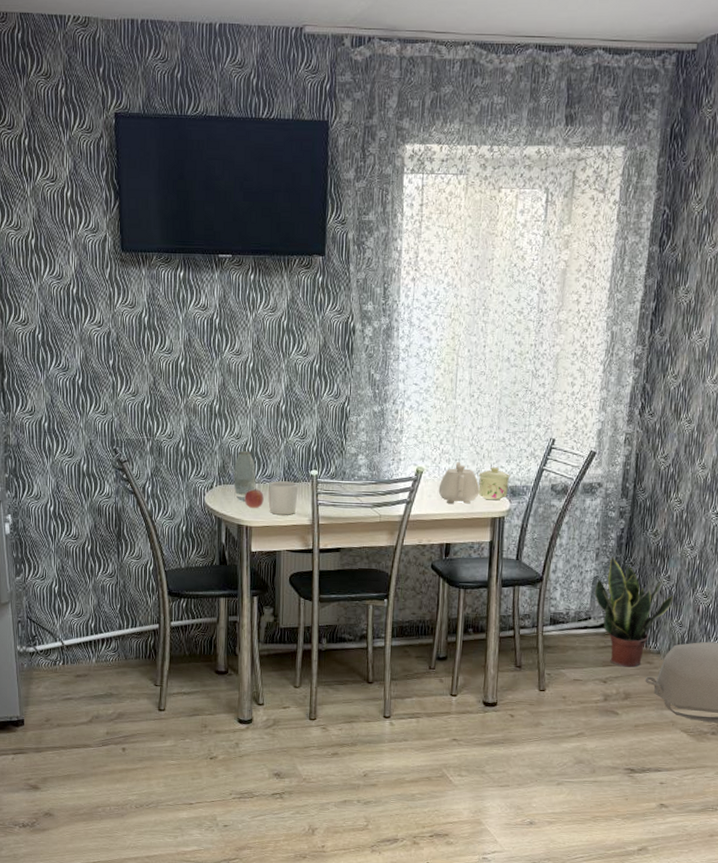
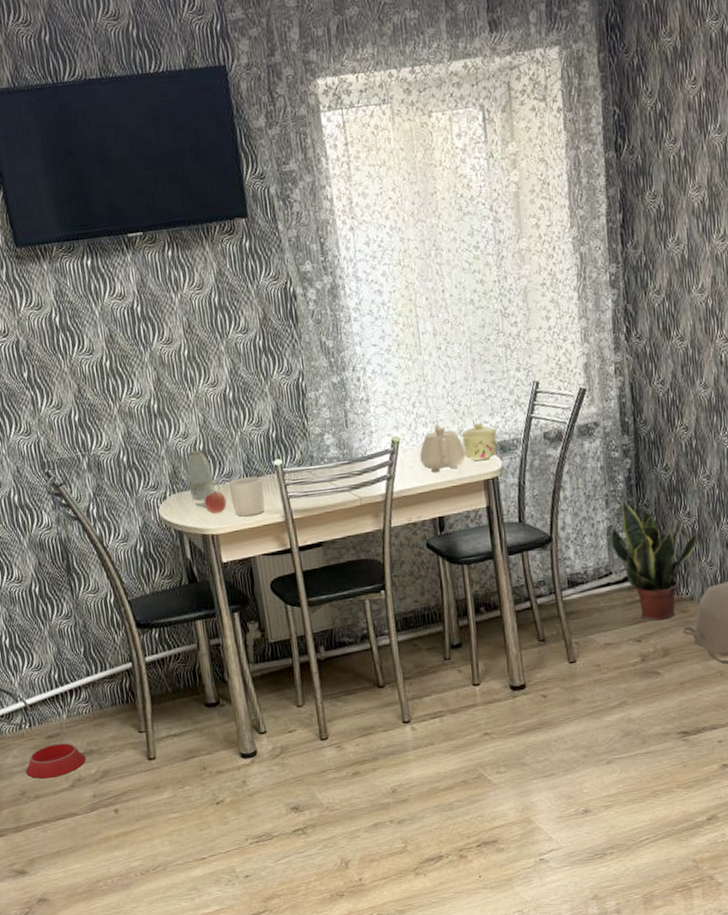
pet bowl: none [54,682,106,711] -> present [26,742,86,779]

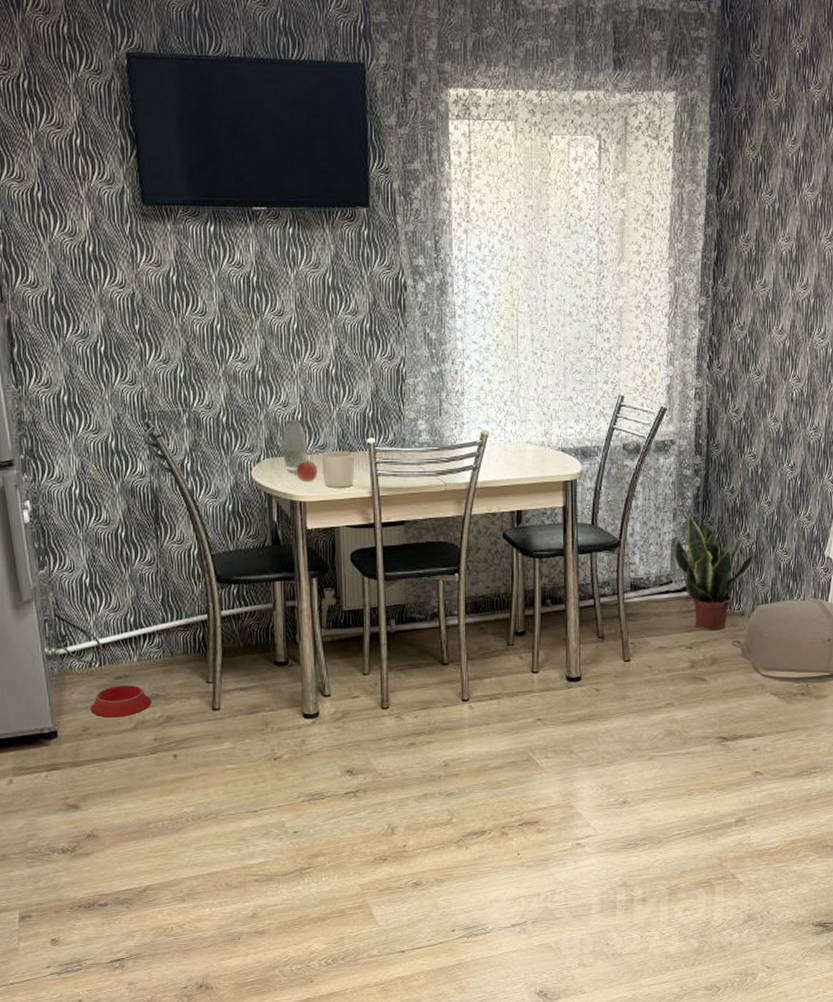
teapot: present [419,424,466,472] -> none [506,424,549,468]
sugar bowl: present [461,423,497,461] -> none [546,428,580,463]

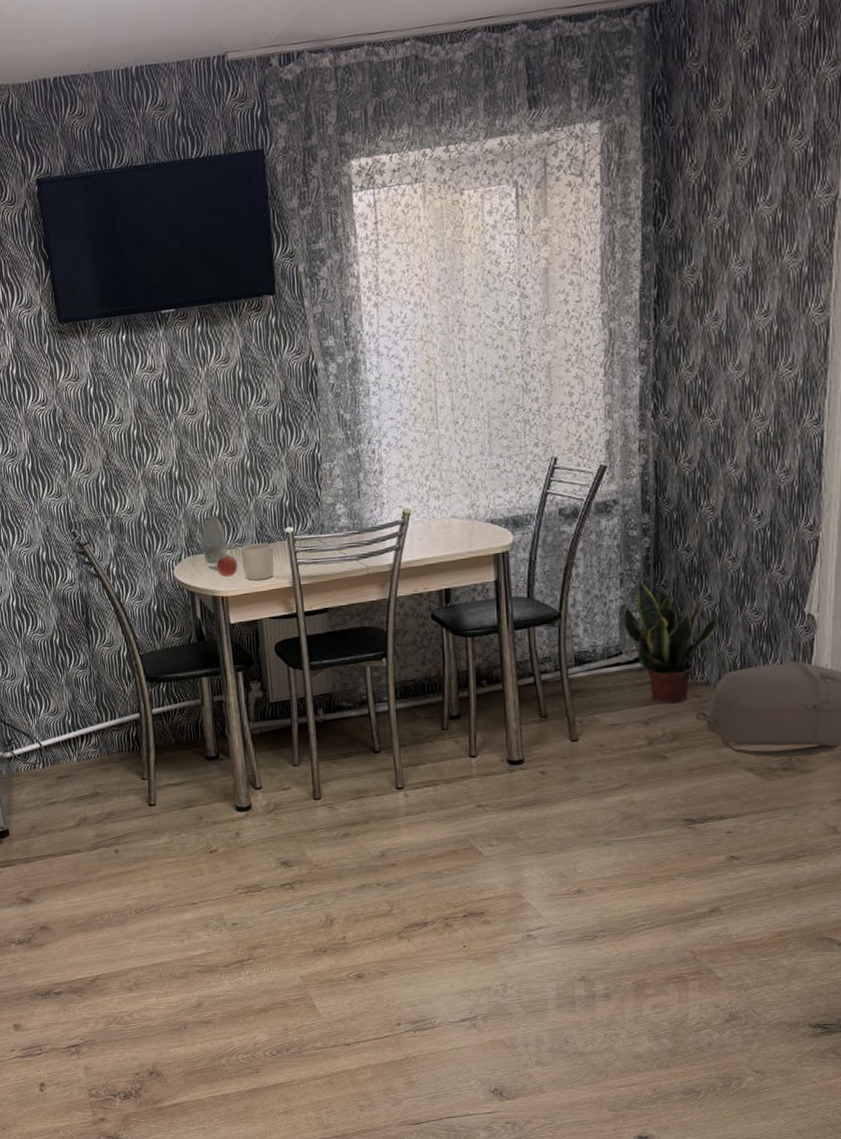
pet bowl: present [91,684,152,718] -> none [37,783,92,816]

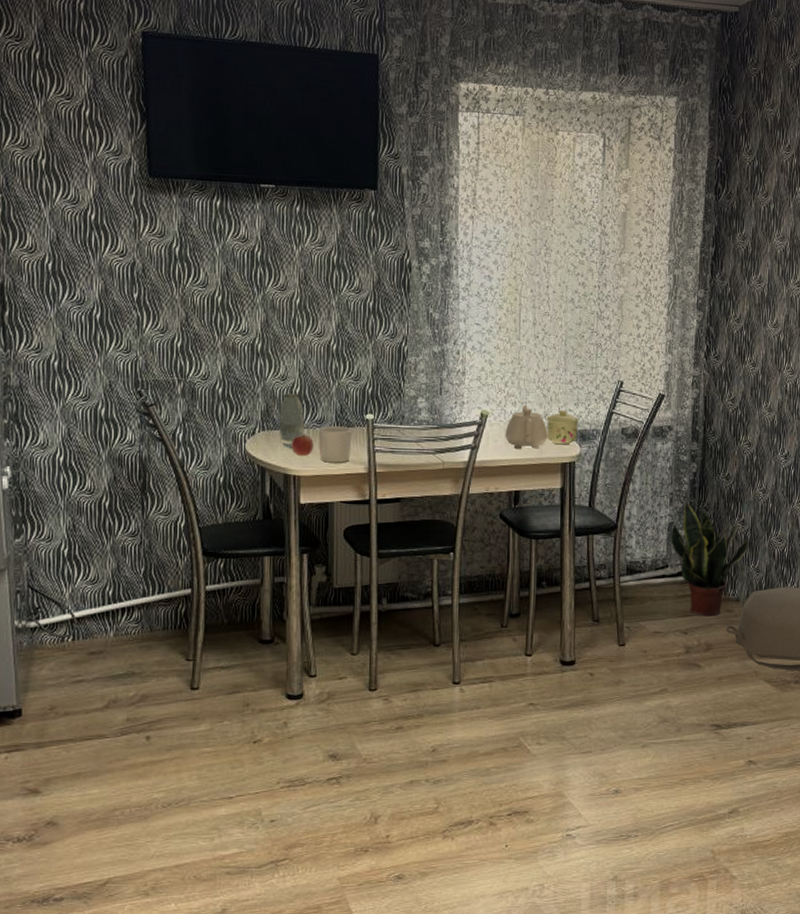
teapot: none [429,497,477,545] -> present [505,405,548,449]
sugar bowl: none [473,497,510,535] -> present [546,410,579,445]

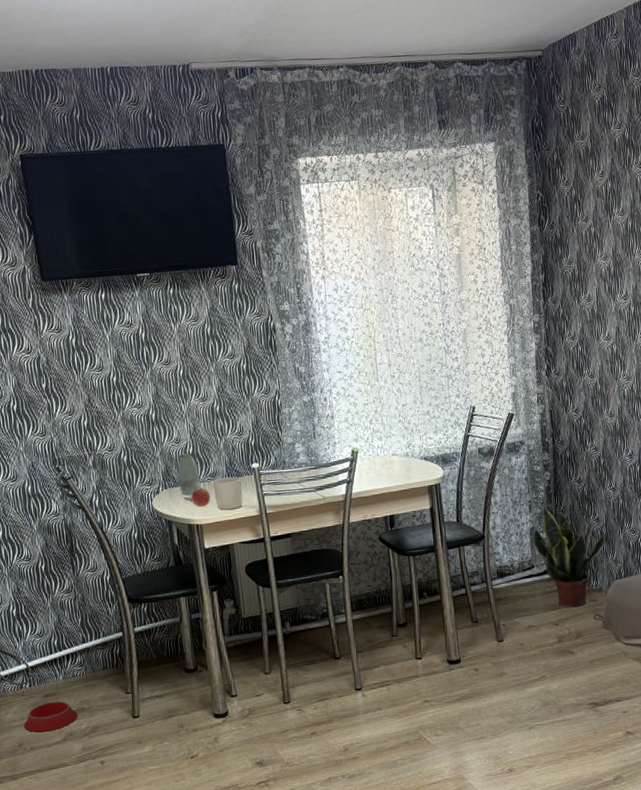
pet bowl: none [60,660,126,696] -> present [24,700,78,733]
teapot: present [505,405,548,449] -> none [375,439,414,478]
sugar bowl: present [546,410,579,445] -> none [410,439,440,470]

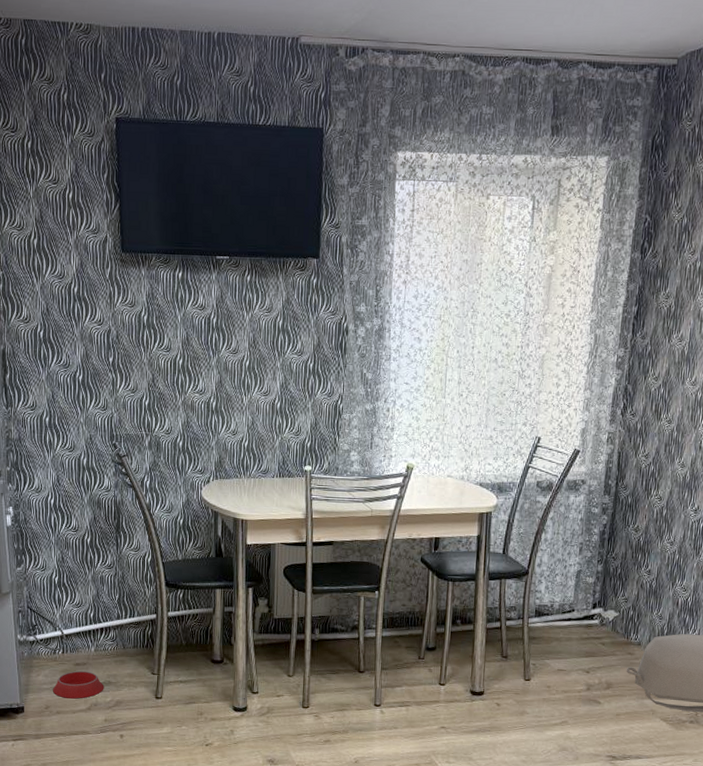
vase: present [177,453,200,502] -> none [230,447,251,496]
fruit: present [191,487,211,508] -> none [240,483,259,503]
mug: present [212,476,243,510] -> none [263,476,292,509]
potted plant: present [533,507,605,608] -> none [578,551,653,658]

